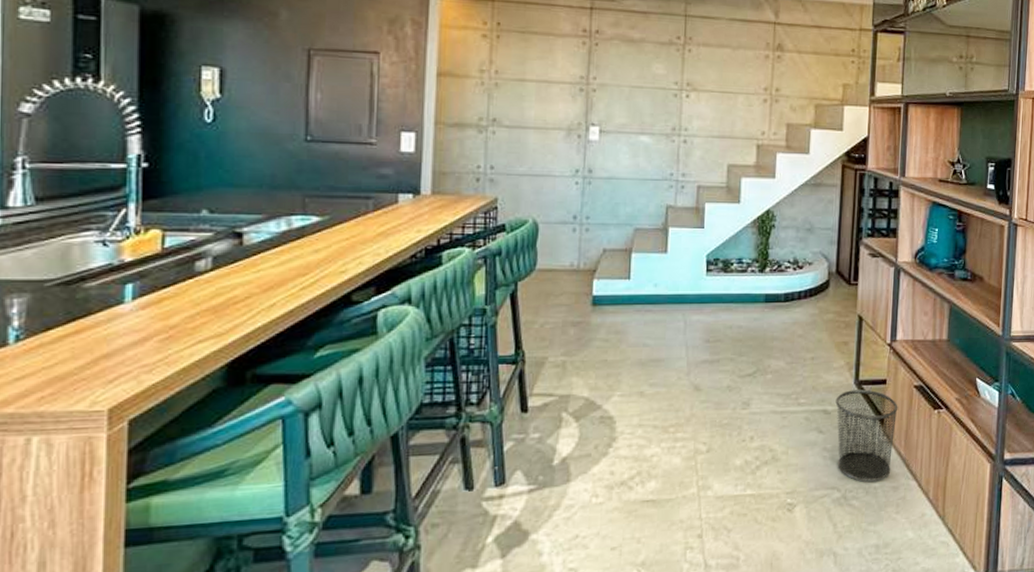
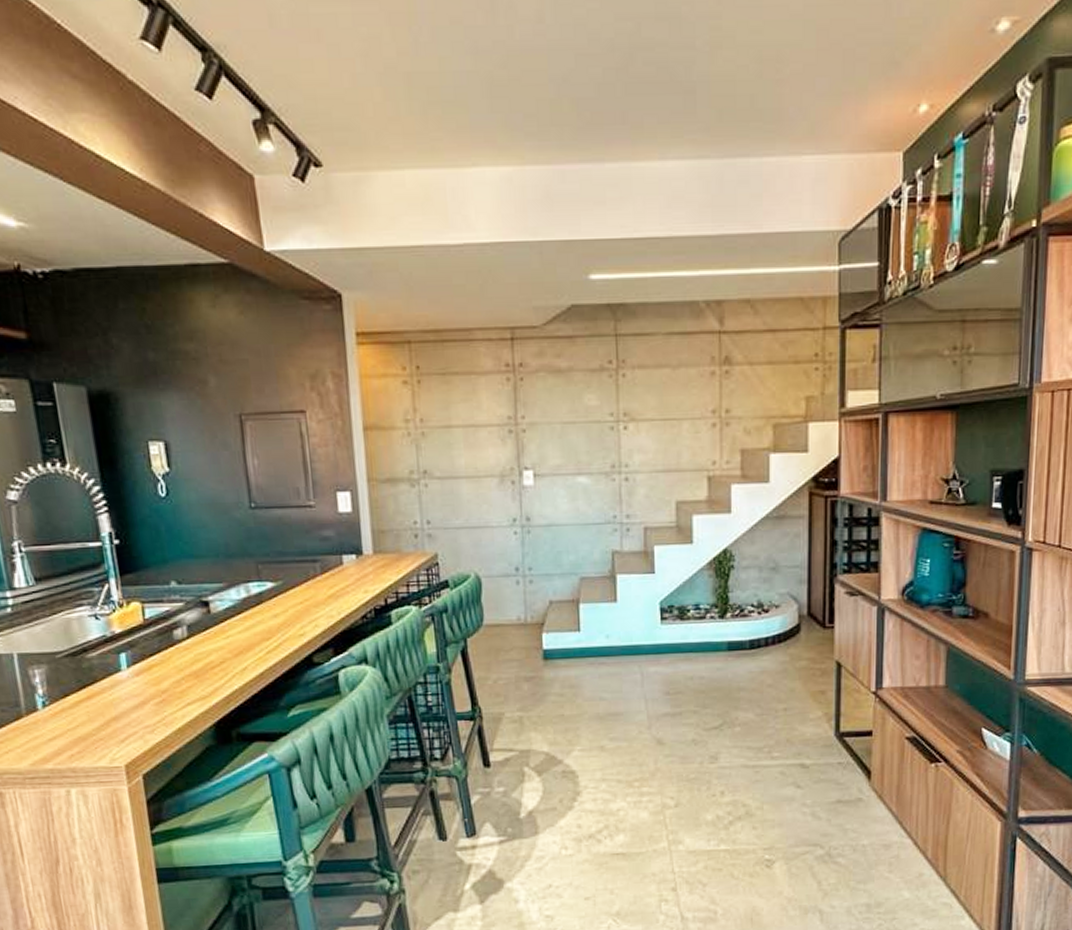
waste bin: present [835,389,898,483] -> none [814,741,887,840]

